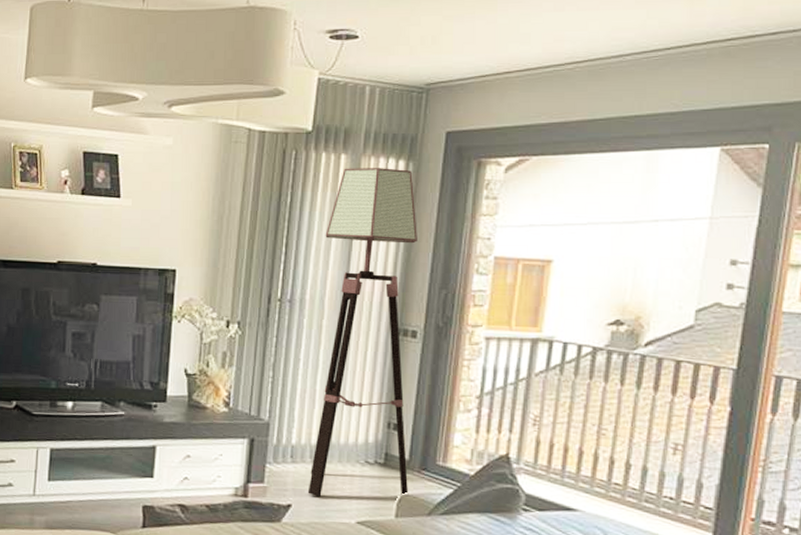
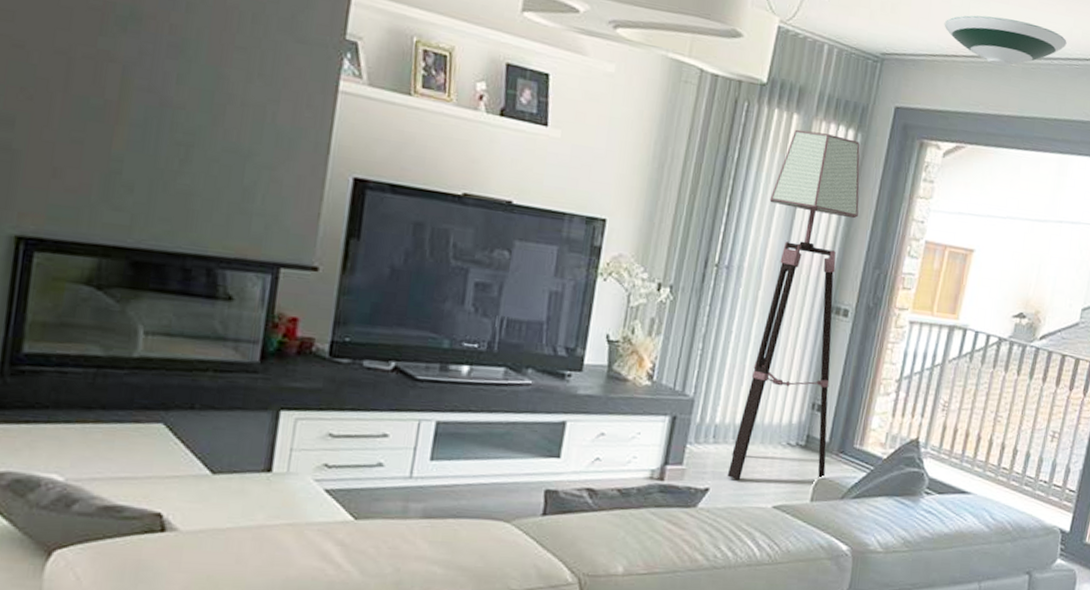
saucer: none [491,25,640,75] -> present [944,15,1067,67]

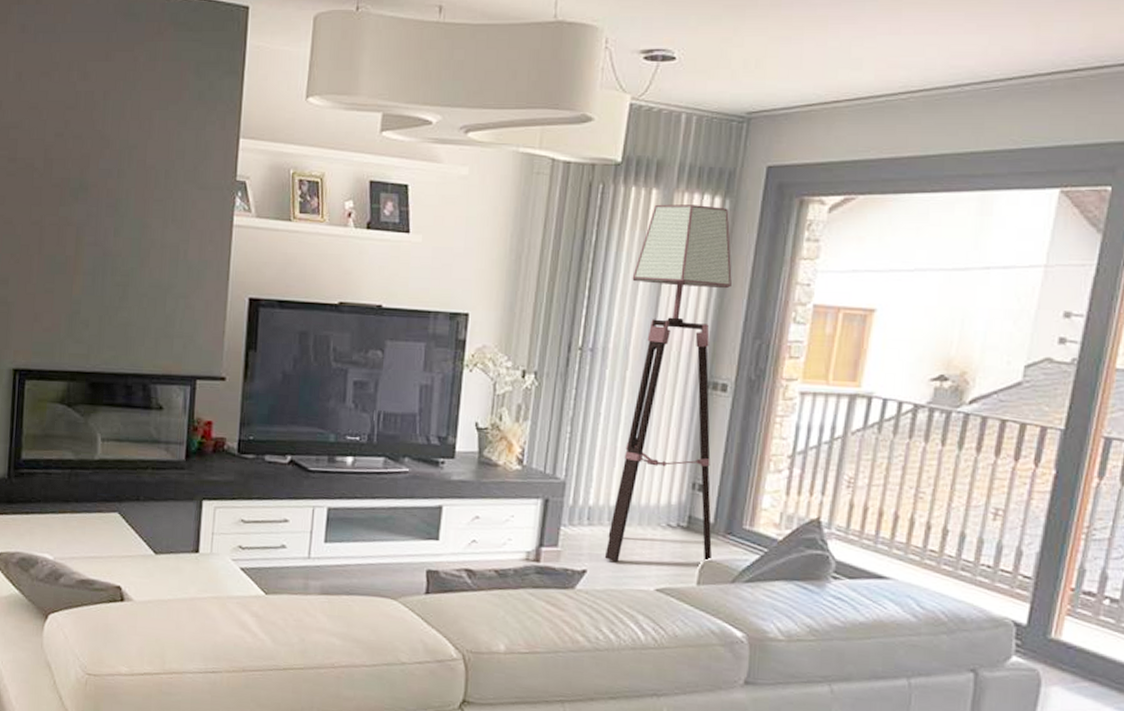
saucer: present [944,15,1067,67] -> none [820,50,981,105]

